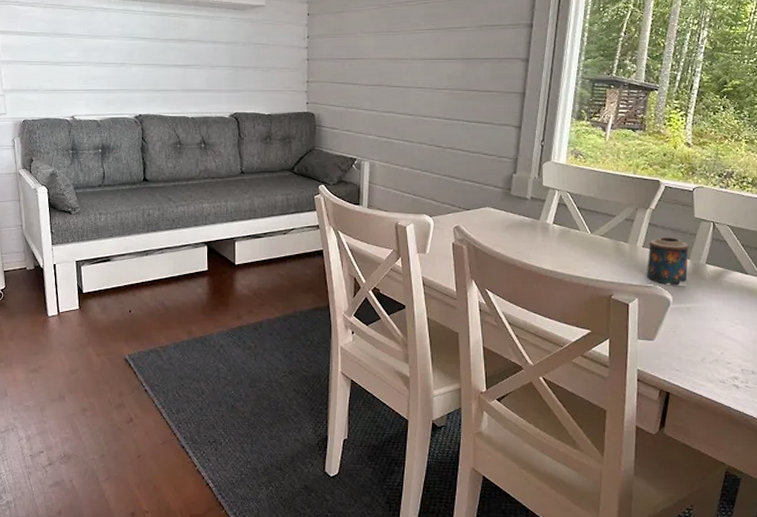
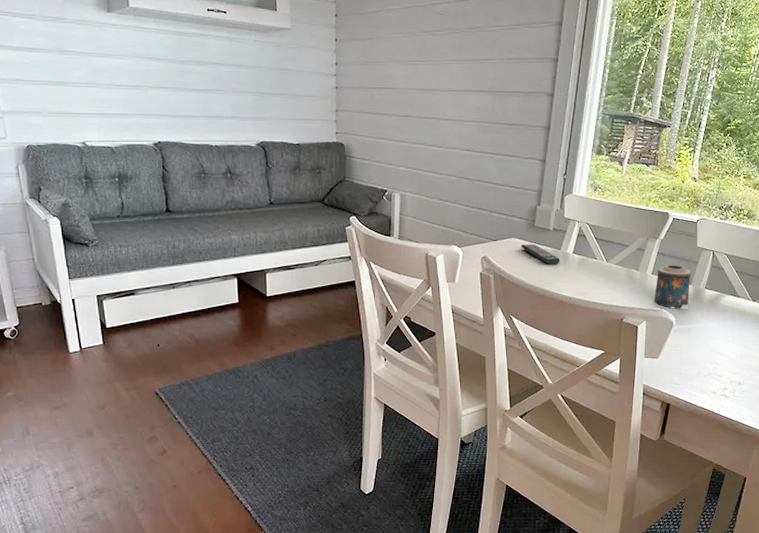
remote control: none [496,214,539,236] -> present [521,244,560,265]

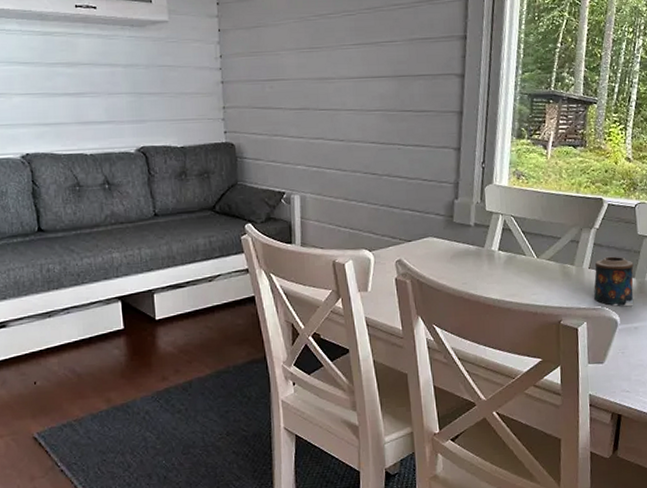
remote control: present [521,244,560,265] -> none [439,243,485,265]

